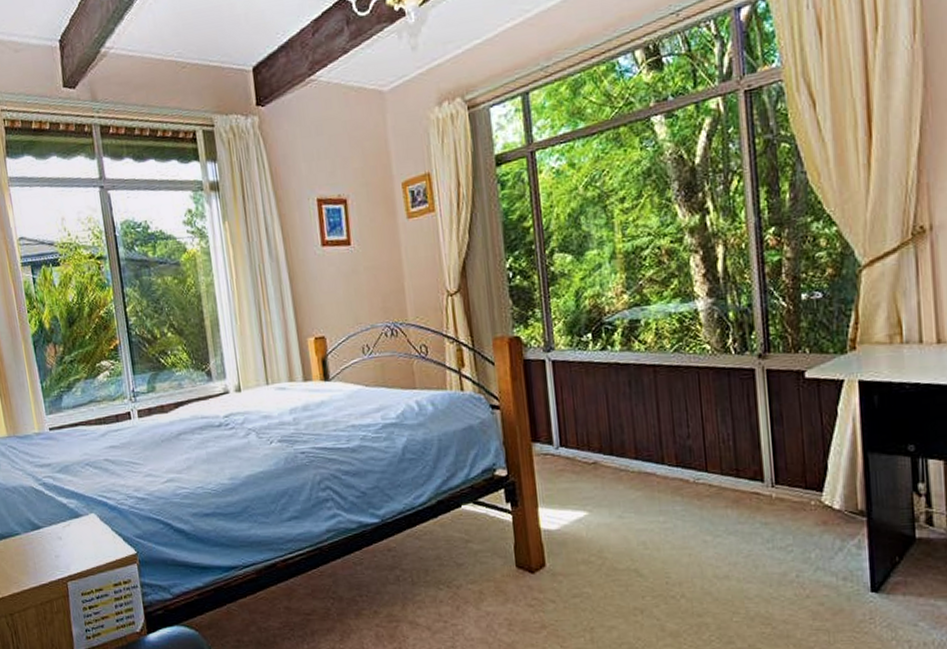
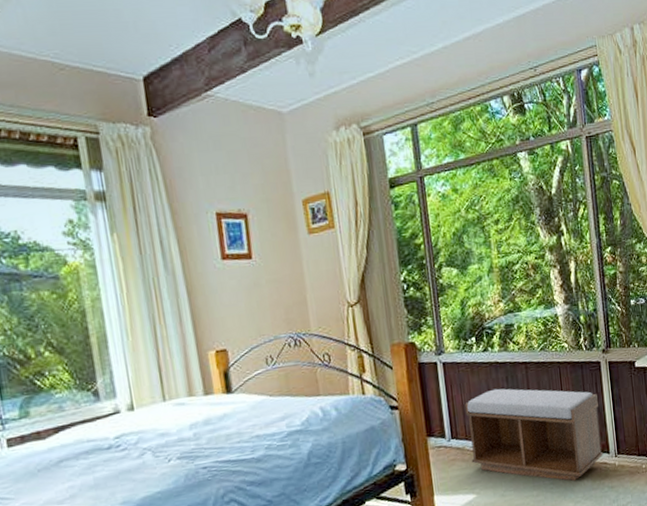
bench: none [577,393,755,511] -> present [465,388,603,482]

